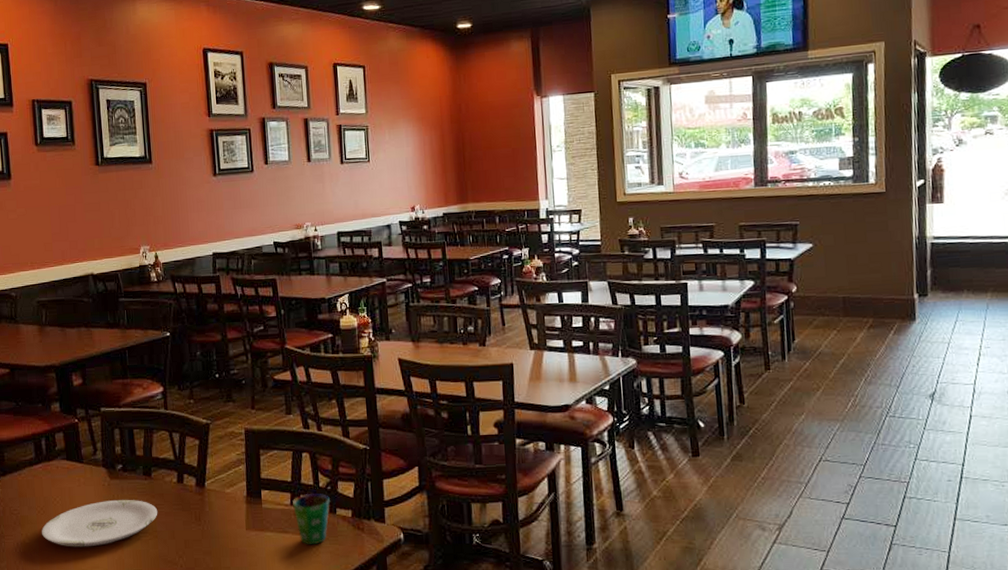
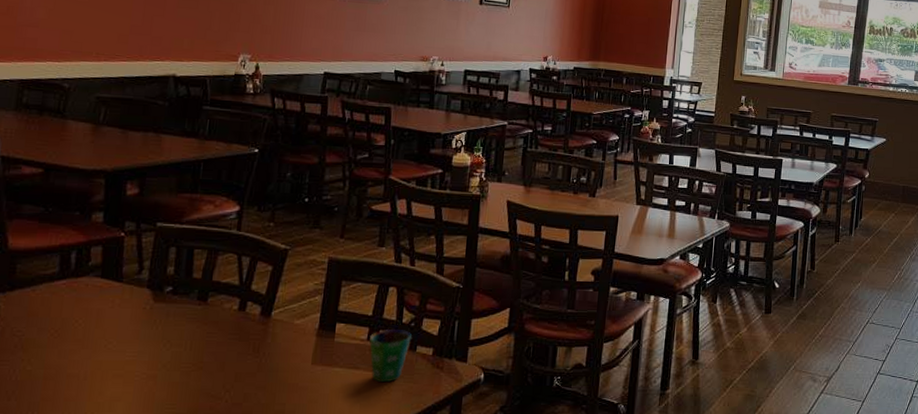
plate: present [42,499,158,547] -> none [51,325,208,377]

